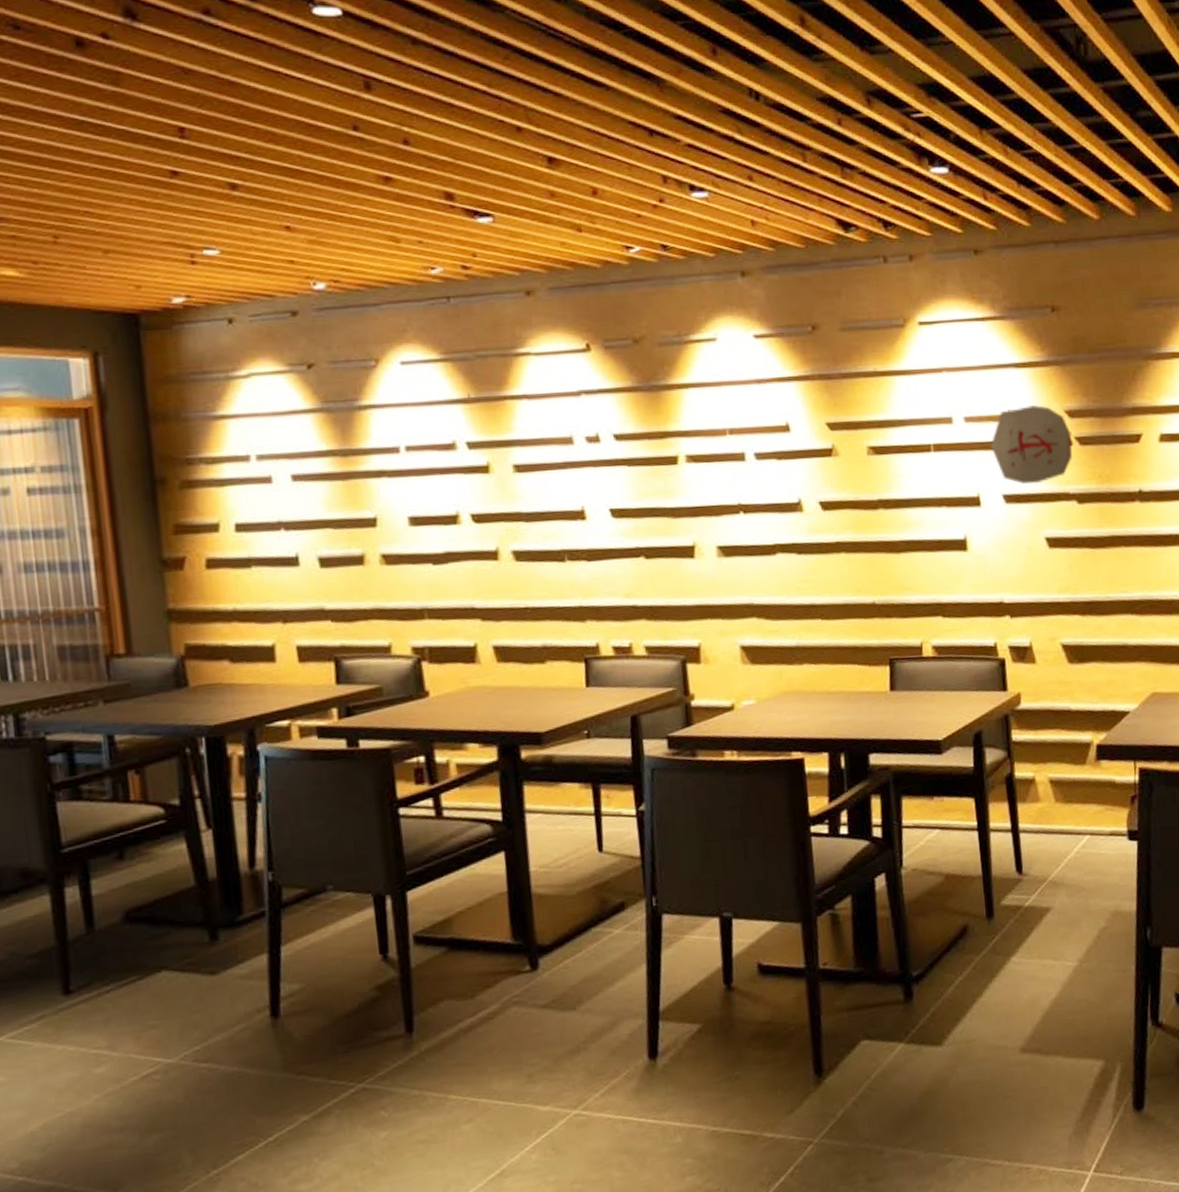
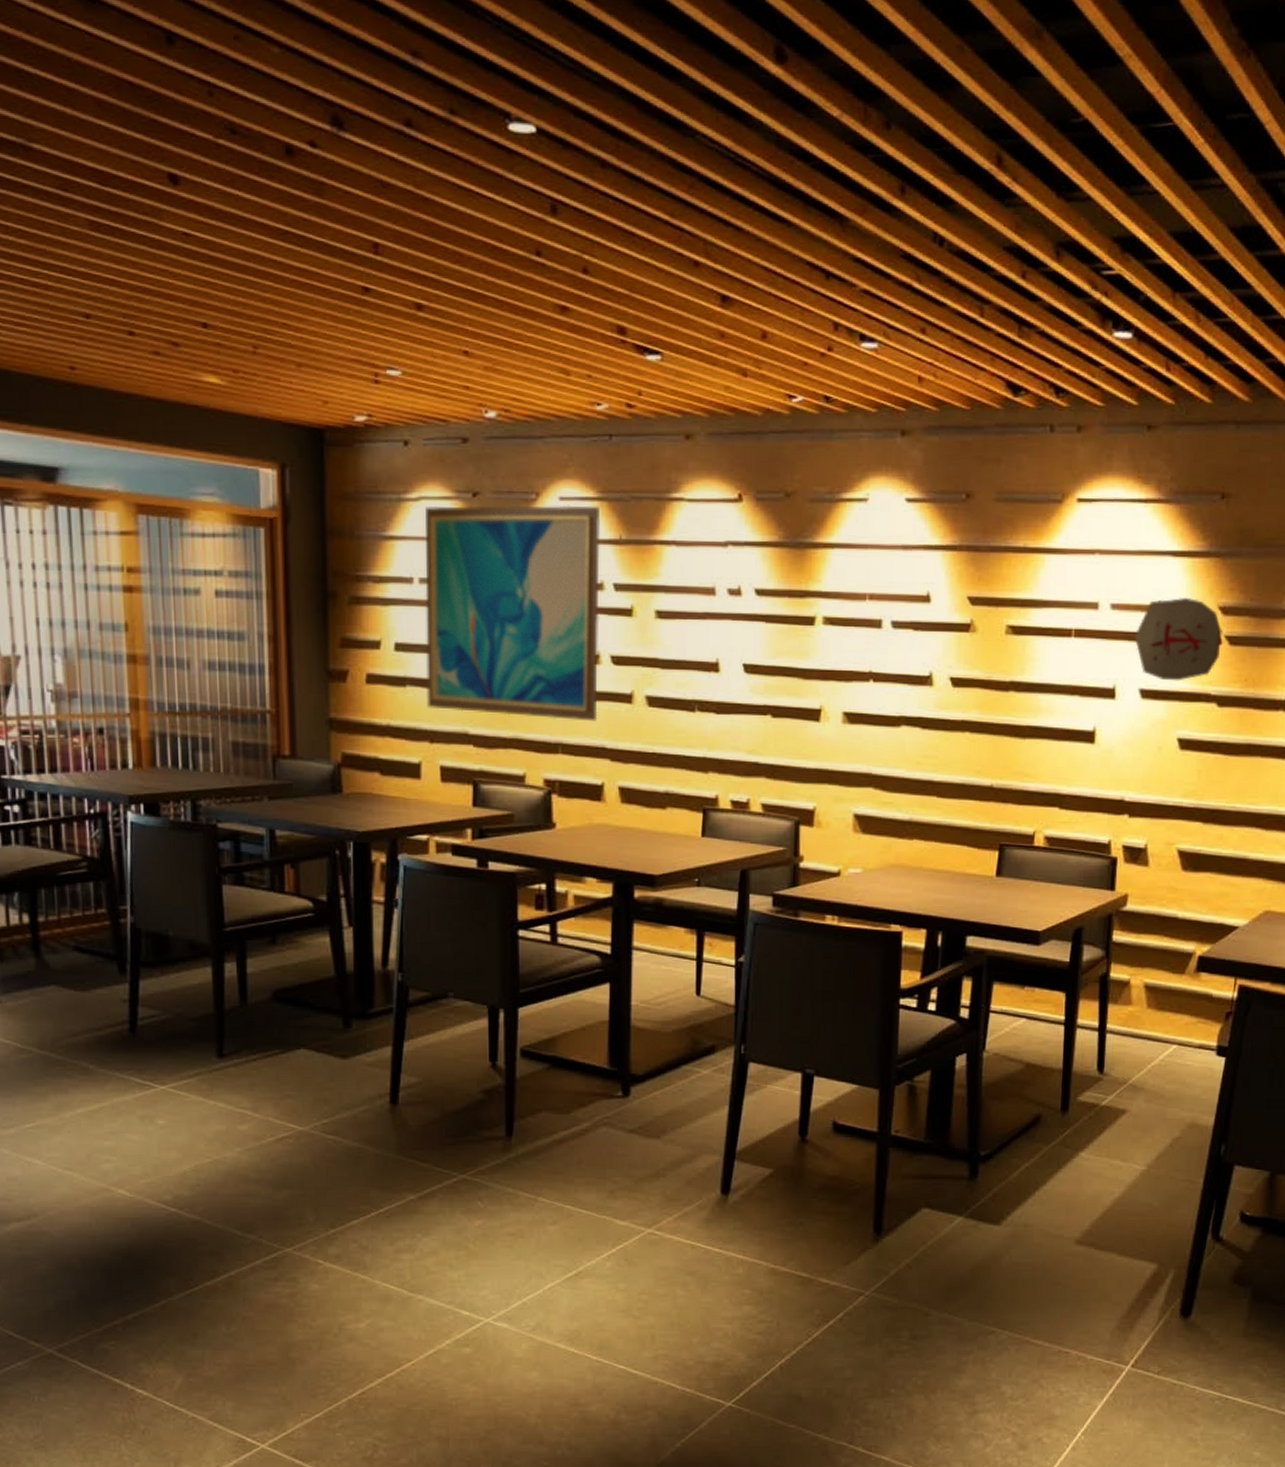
wall art: none [257,367,464,588] -> present [425,505,600,722]

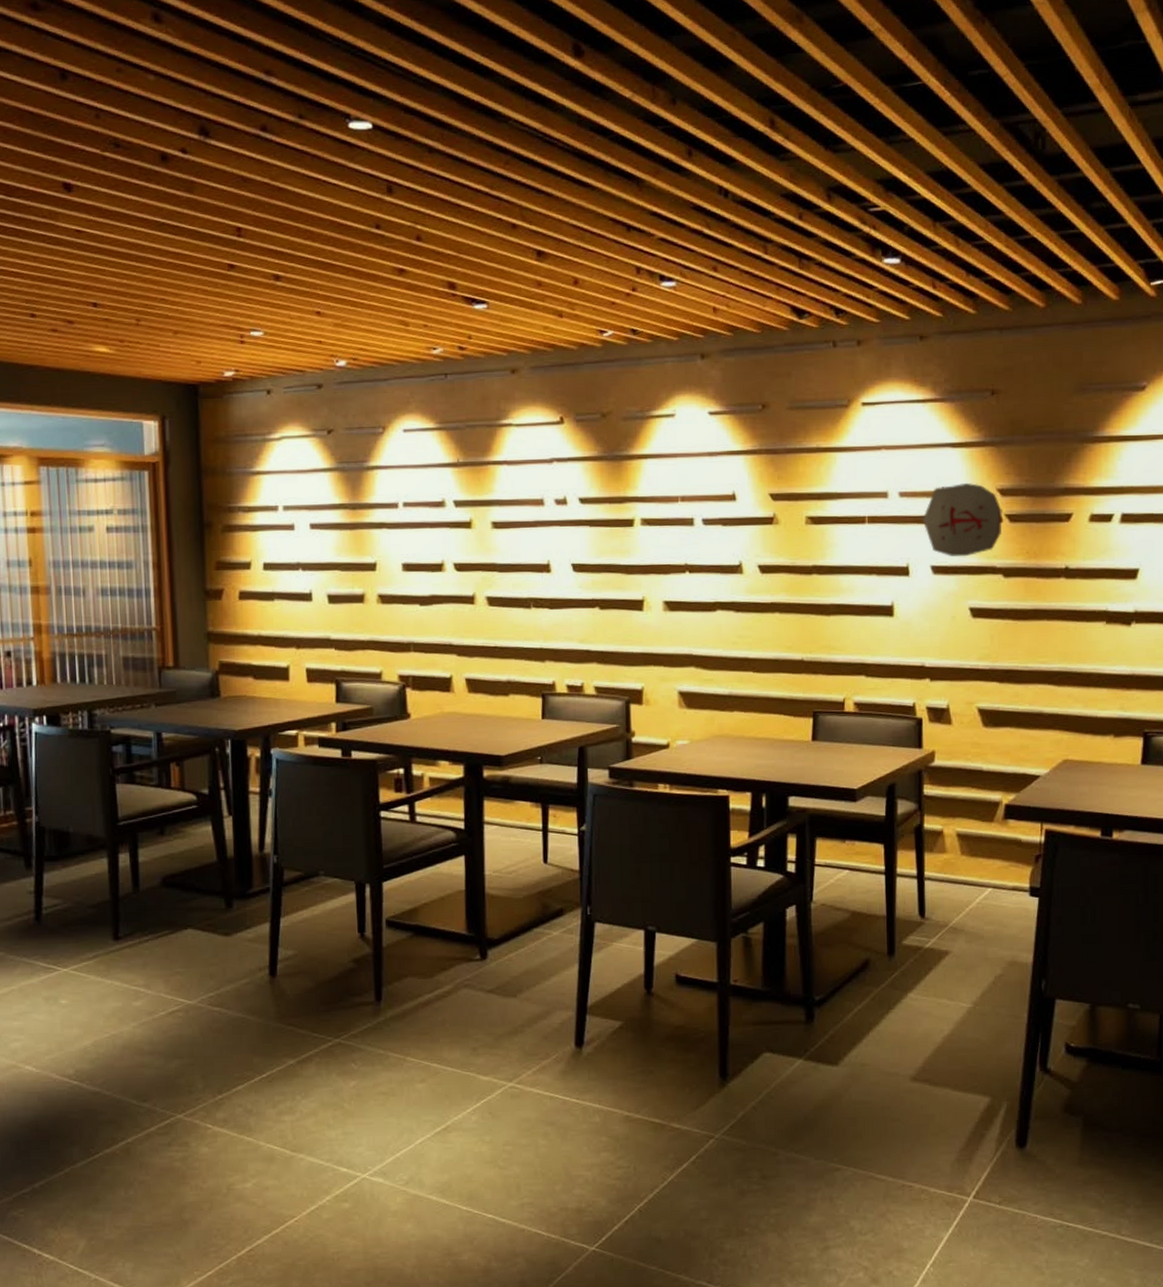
wall art: present [425,505,600,722] -> none [287,435,445,622]

